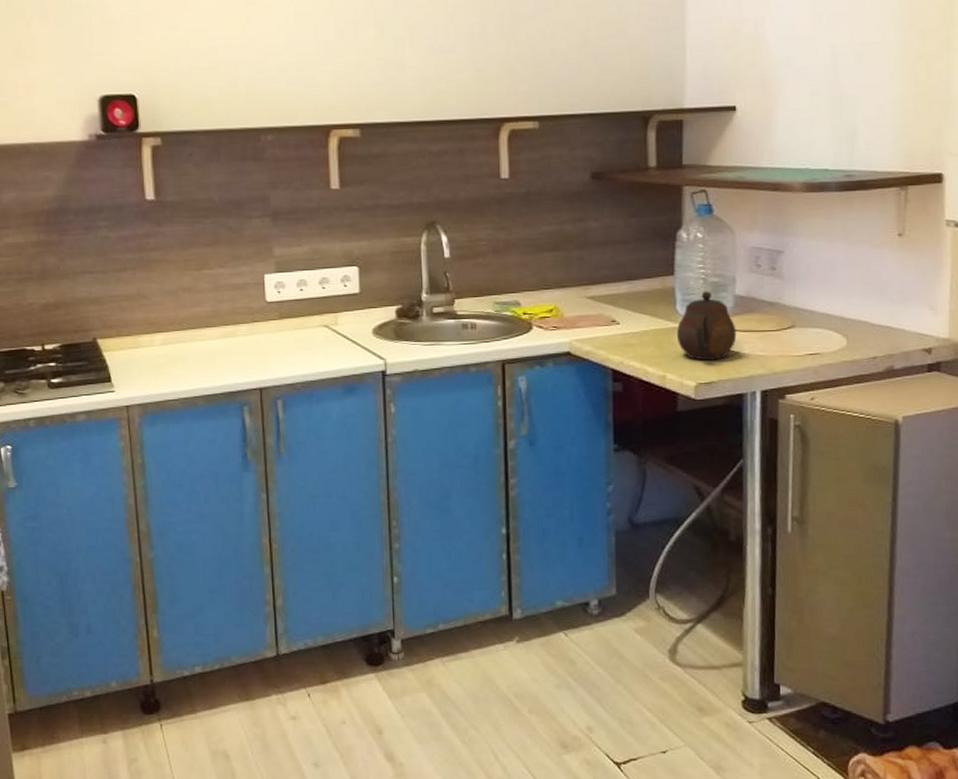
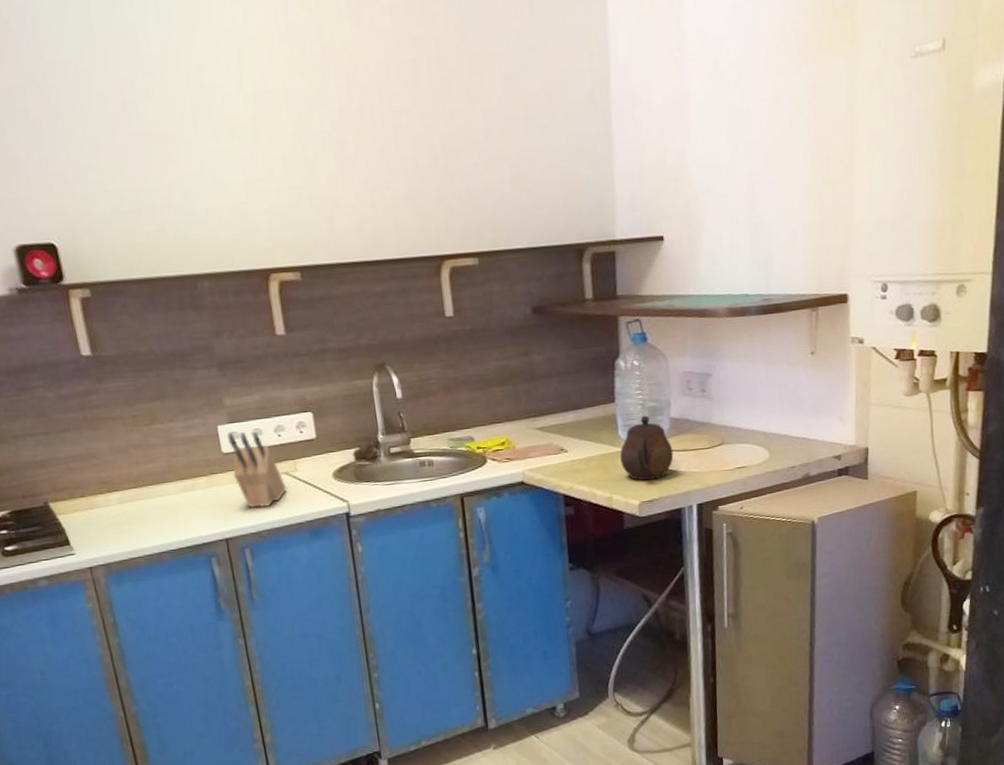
knife block: none [273,282,326,360] -> present [227,432,287,508]

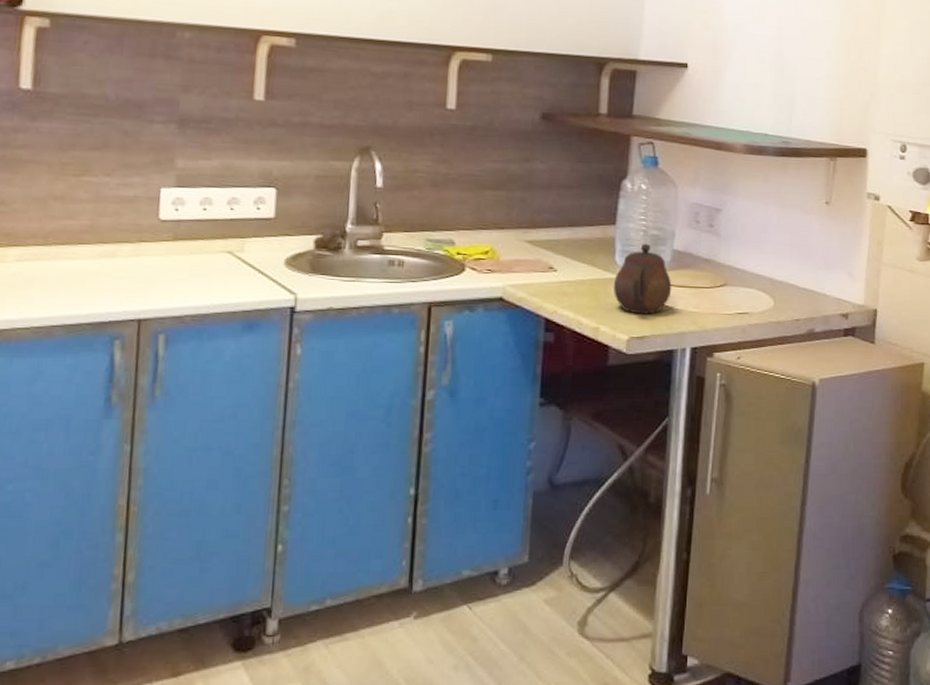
knife block: present [227,432,287,508] -> none [166,197,227,289]

